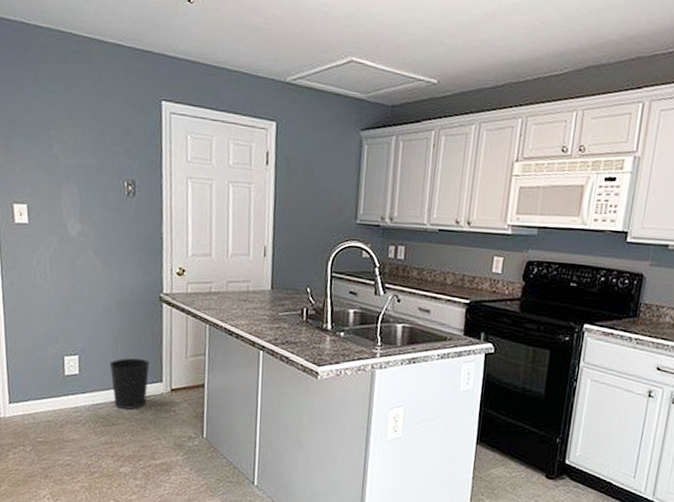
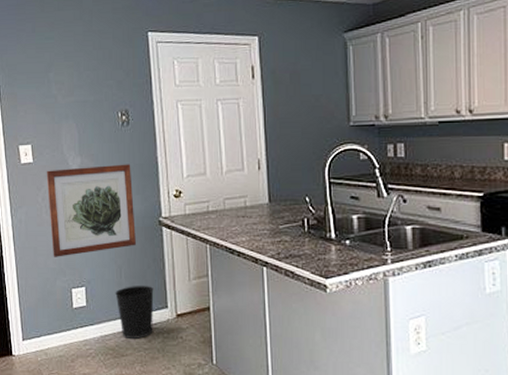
wall art: none [42,233,135,324] -> present [46,164,136,257]

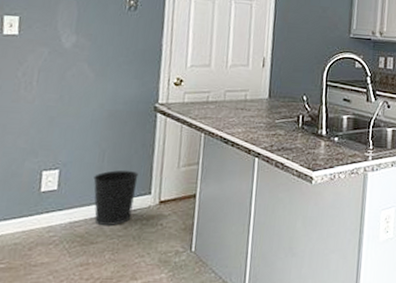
wall art: present [46,164,136,257] -> none [25,45,133,137]

